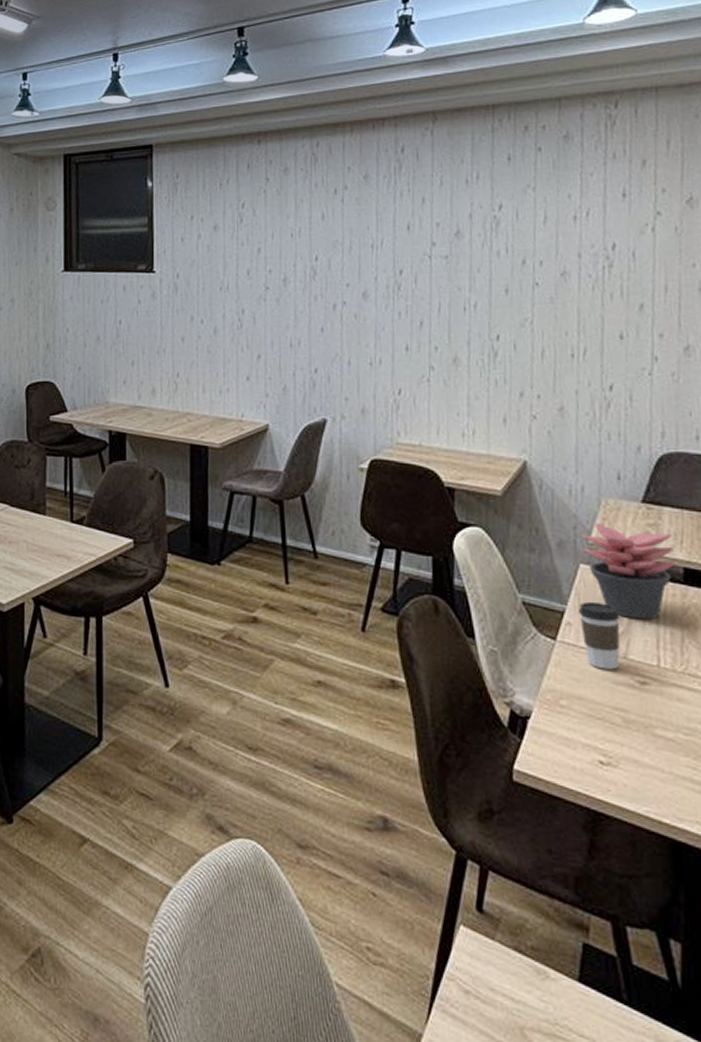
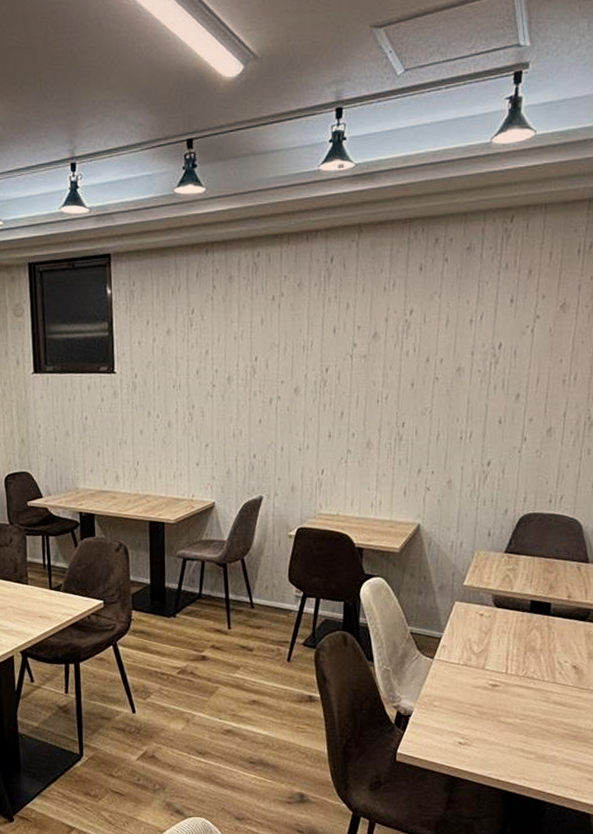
coffee cup: present [579,601,621,670] -> none [452,629,482,678]
succulent plant: present [580,523,675,620] -> none [457,570,526,640]

